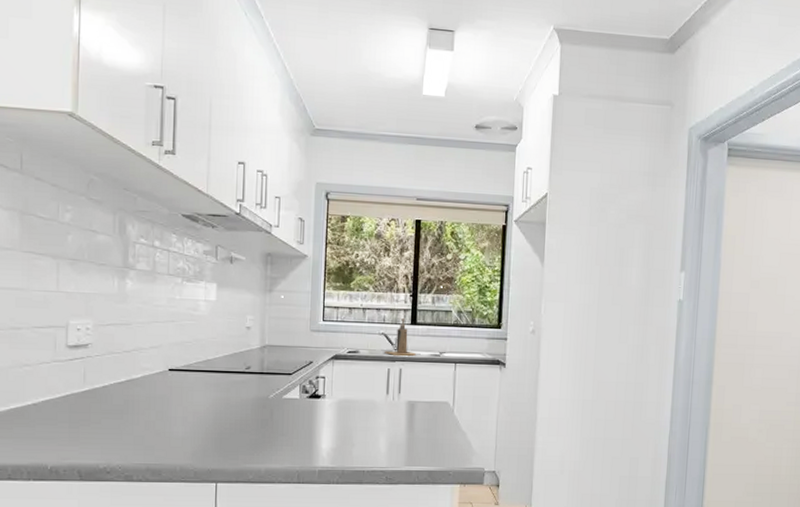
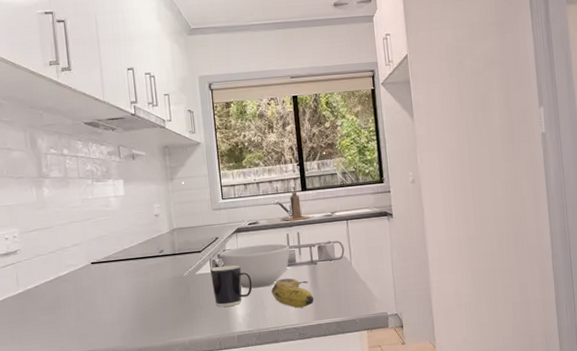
mug: none [298,393,343,438] -> present [210,264,253,307]
bowl: none [312,375,390,423] -> present [220,243,290,289]
fruit: none [362,416,408,451] -> present [271,278,314,308]
paper towel holder: none [384,381,448,407] -> present [287,240,345,268]

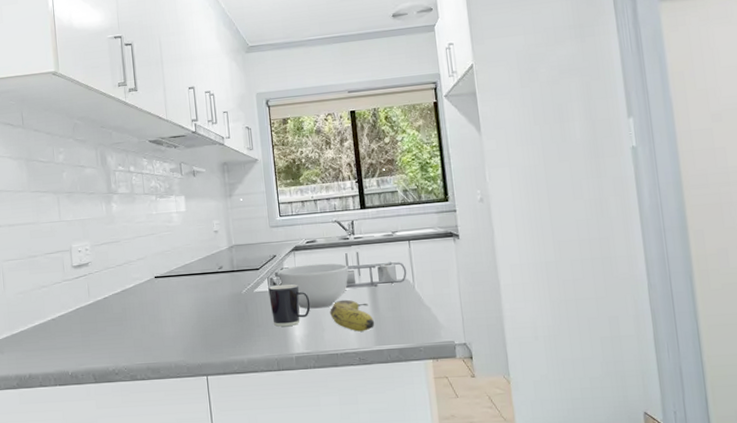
soap dispenser: present [281,185,310,221] -> none [340,203,370,240]

